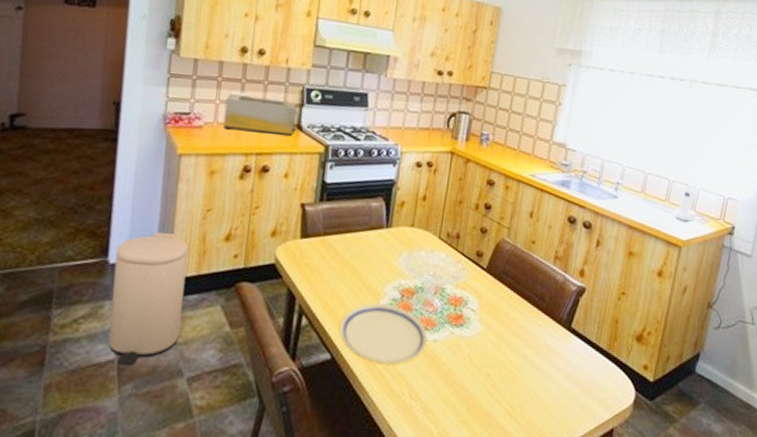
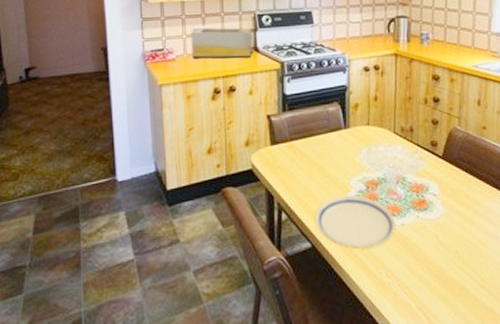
pedal bin: present [108,231,189,366] -> none [121,151,182,264]

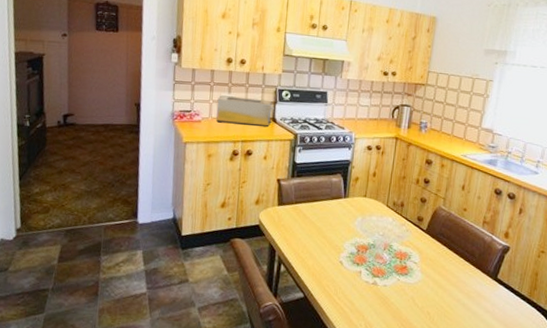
plate: present [315,196,395,248] -> none [309,256,379,303]

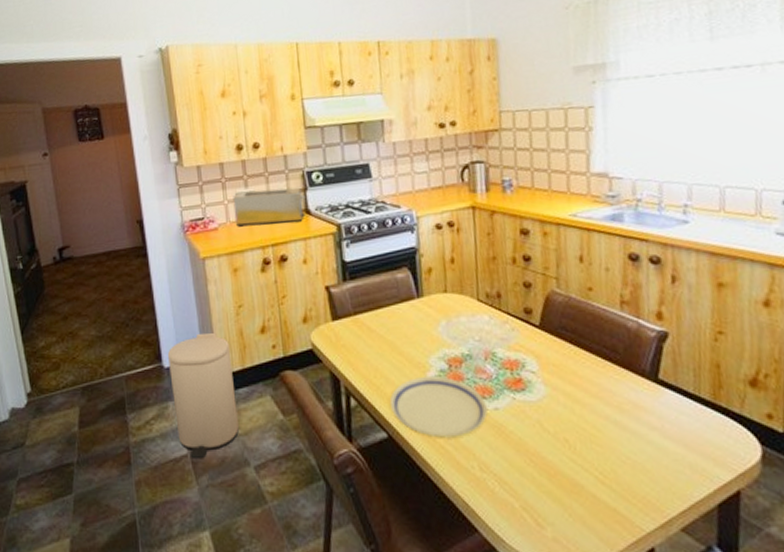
pedal bin: none [141,200,194,298] -> present [167,332,239,460]
plate: none [309,256,379,303] -> present [389,376,488,438]

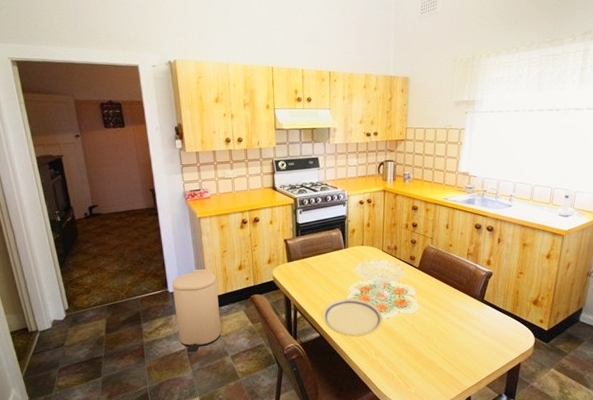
toaster: present [233,187,305,227] -> none [222,171,273,197]

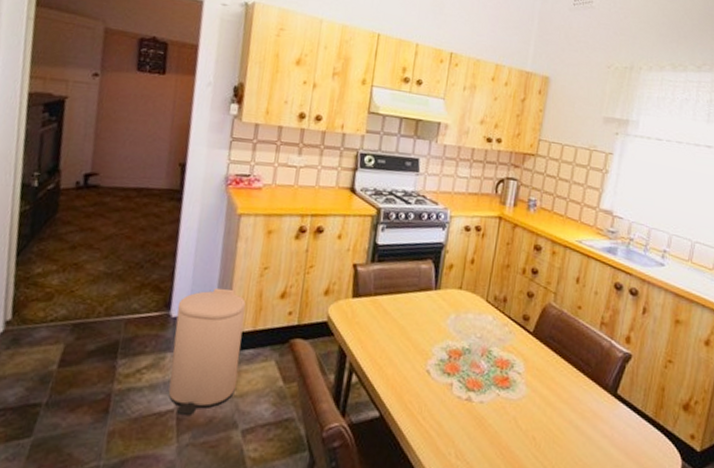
plate: present [322,298,382,336] -> none [388,363,474,424]

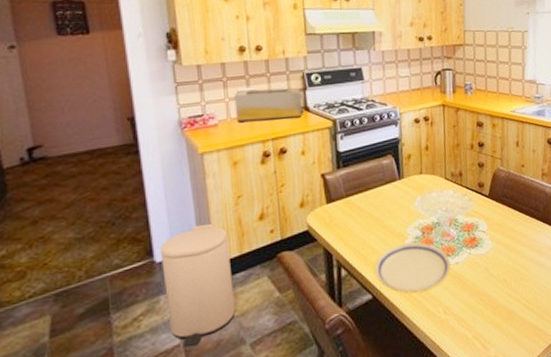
toaster: none [280,158,354,199] -> present [234,87,305,123]
plate: none [388,363,474,424] -> present [374,242,451,293]

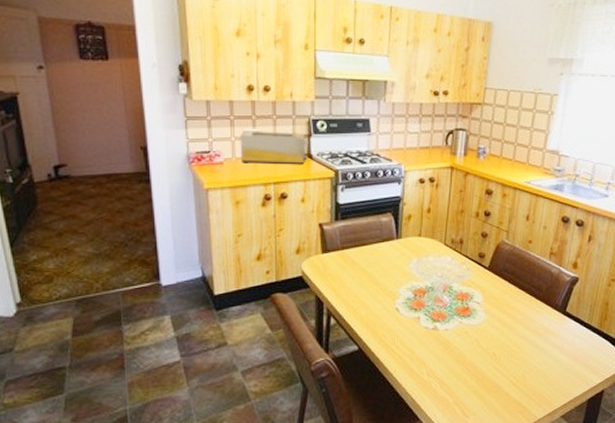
pedal bin: present [159,224,235,348] -> none [165,256,230,365]
plate: present [374,242,451,293] -> none [363,303,439,351]

